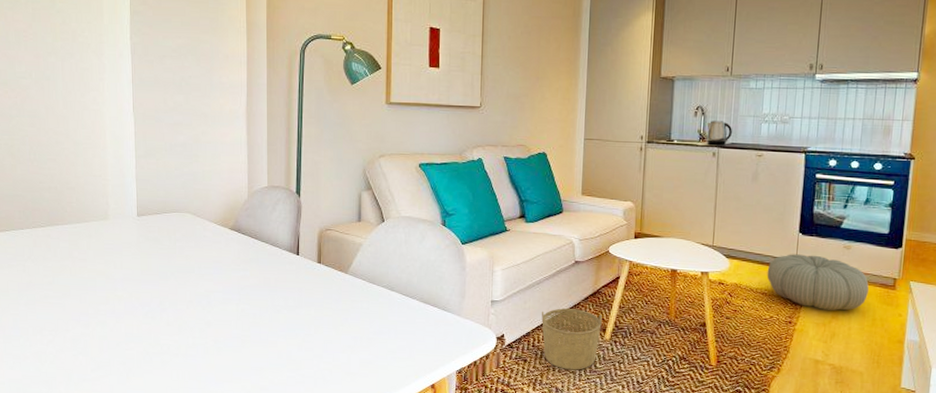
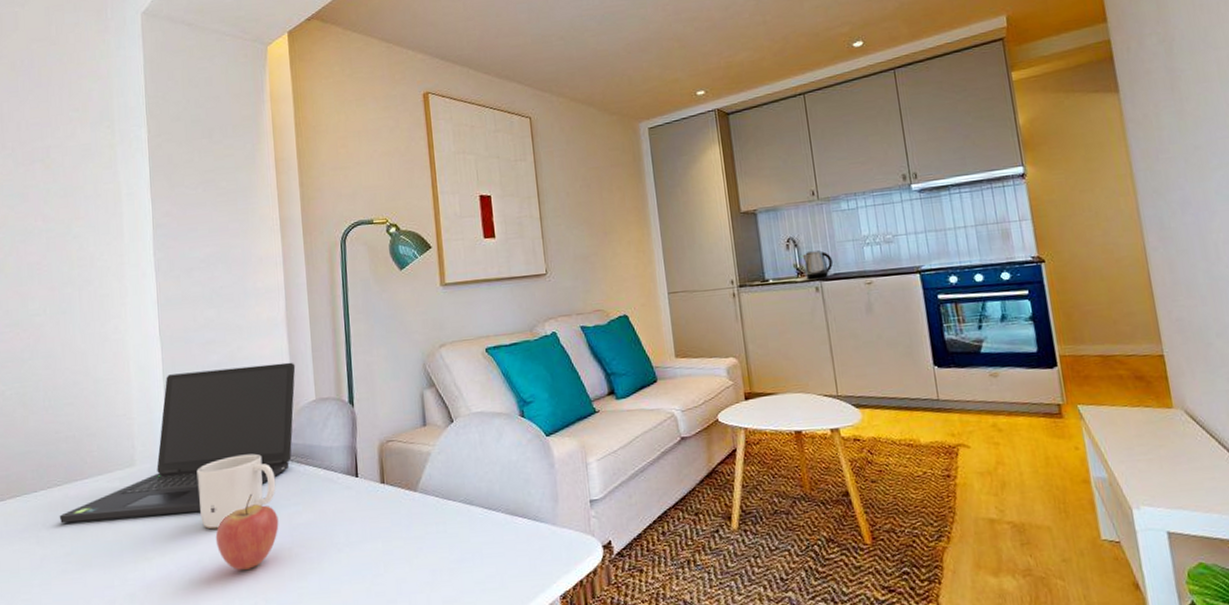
laptop: none [42,147,252,265] -> present [59,362,296,524]
mug: none [161,223,229,281] -> present [196,453,276,530]
fruit: none [175,256,229,316] -> present [215,493,279,570]
basket: present [541,308,602,370] -> none [652,496,726,576]
pouf: present [767,254,869,311] -> none [906,389,1032,455]

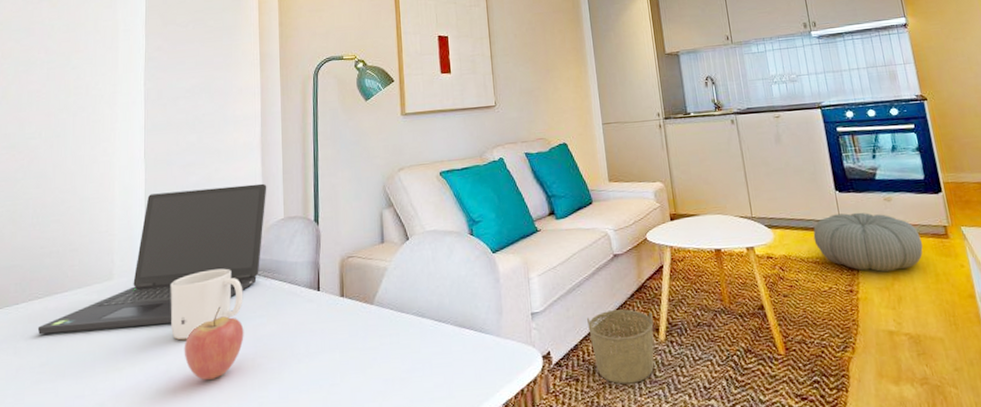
basket: none [652,496,726,576] -> present [587,309,655,385]
kettle: present [802,249,833,281] -> none [719,87,746,114]
pouf: none [906,389,1032,455] -> present [813,212,923,272]

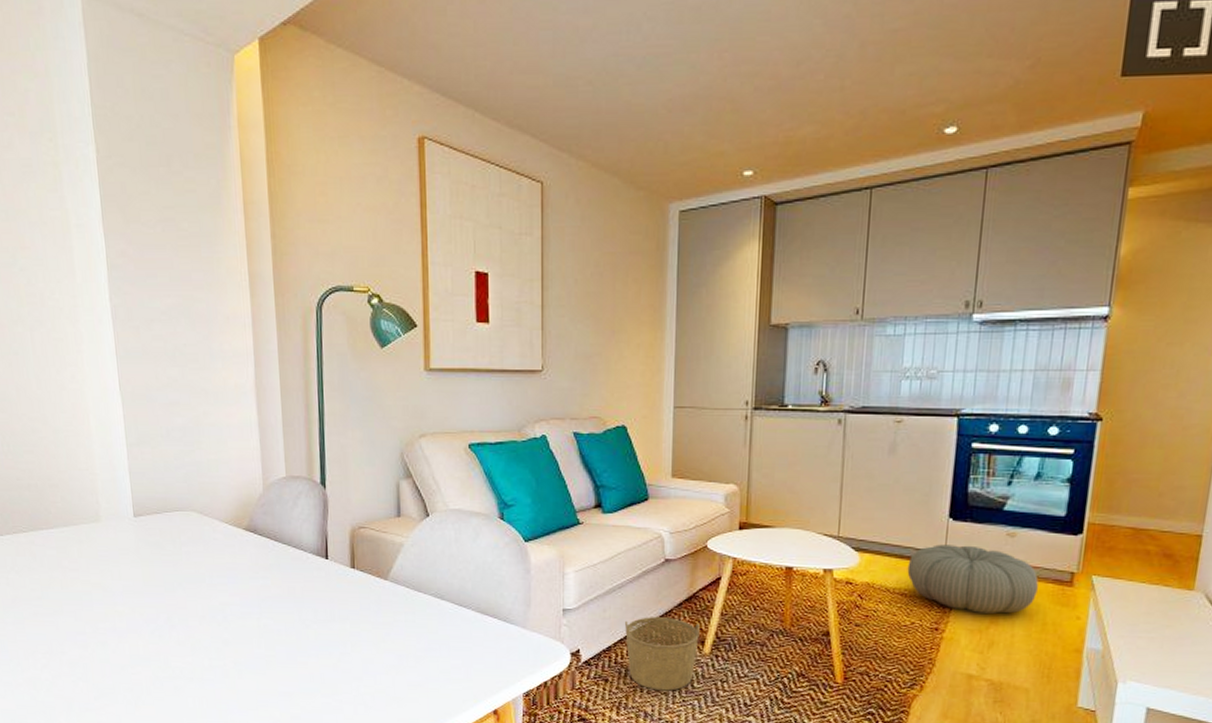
laptop: present [37,183,267,335] -> none [27,433,265,574]
mug: present [170,268,243,341] -> none [163,523,245,592]
fruit: present [184,306,244,380] -> none [184,562,247,633]

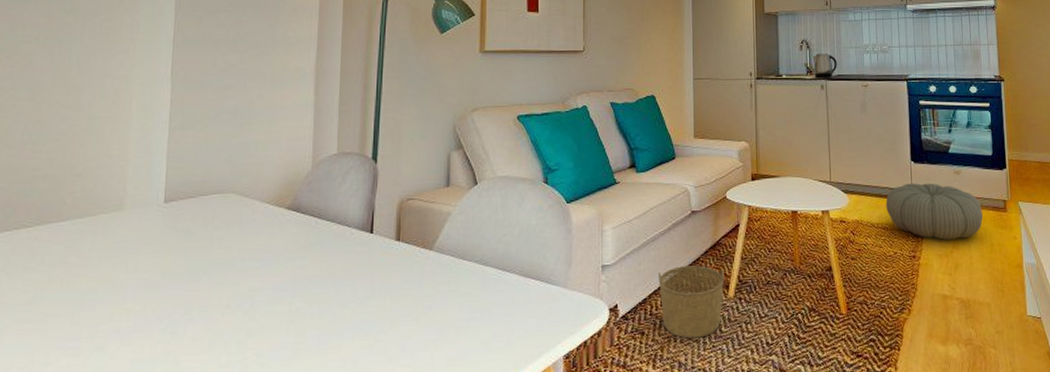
kettle: none [830,377,864,411] -> present [812,52,838,79]

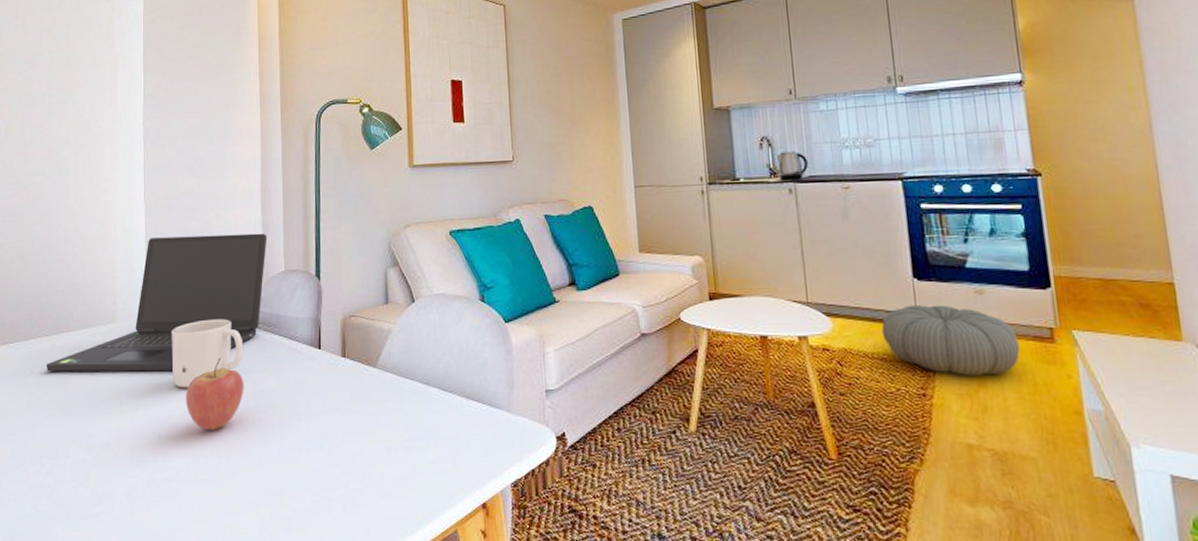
laptop: none [23,114,320,268] -> present [46,233,267,372]
mug: none [193,204,284,281] -> present [171,319,244,389]
fruit: none [207,245,282,324] -> present [185,357,244,430]
basket: present [659,265,724,339] -> none [608,394,684,475]

